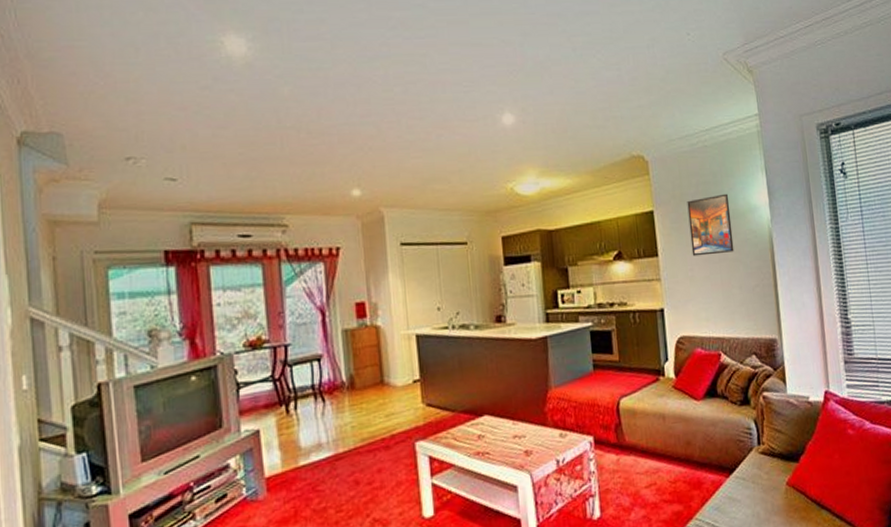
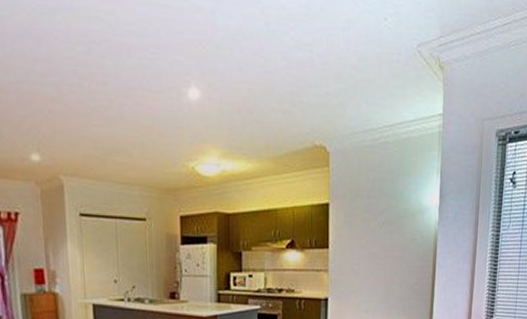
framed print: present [687,193,734,257] -> none [360,192,403,251]

